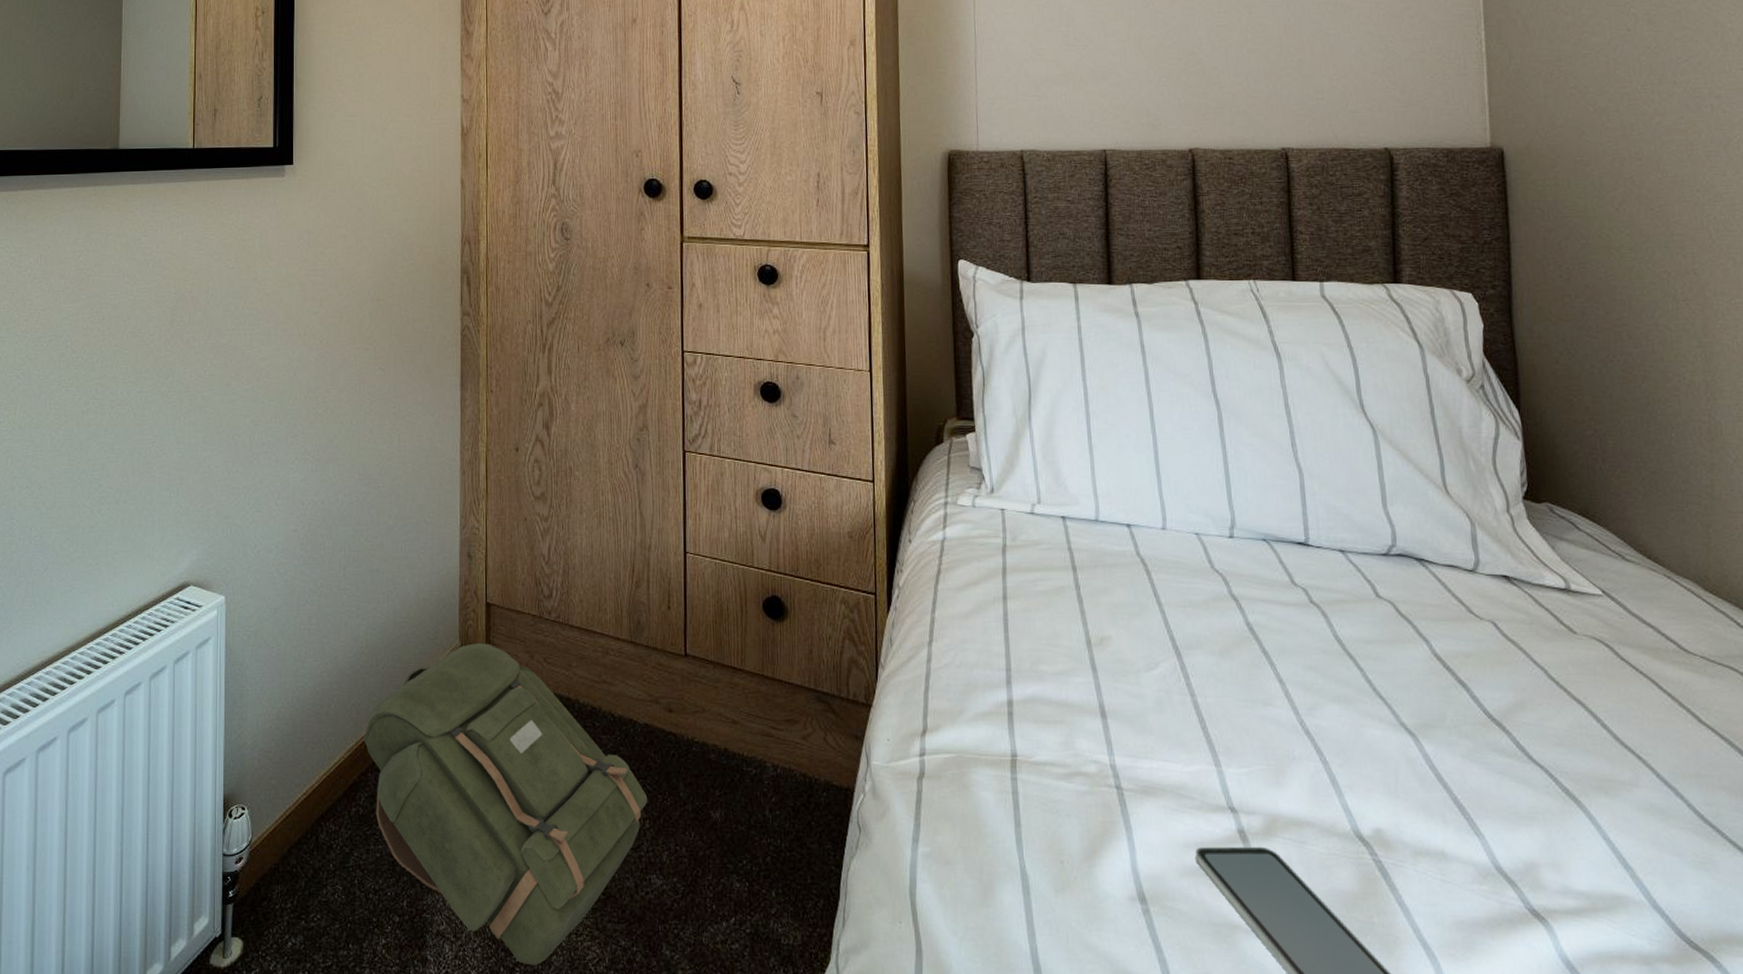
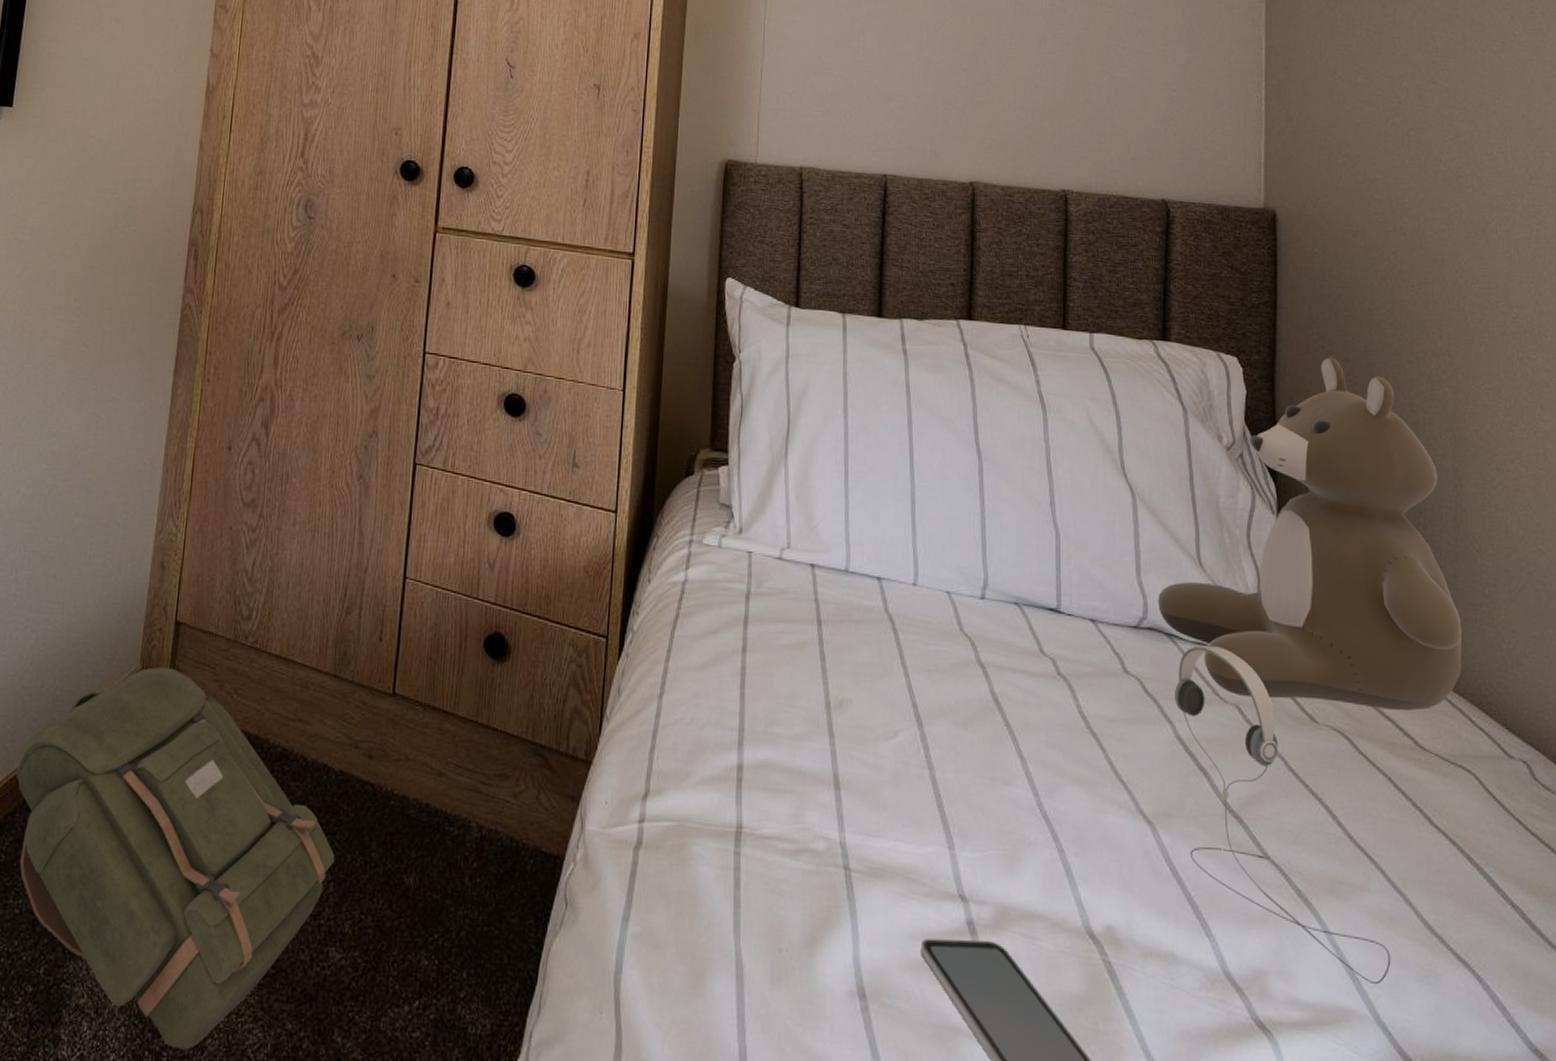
teddy bear: none [1405,285,1724,618] -> present [1157,357,1463,712]
headphones: none [1428,568,1665,873] -> present [1175,646,1391,985]

